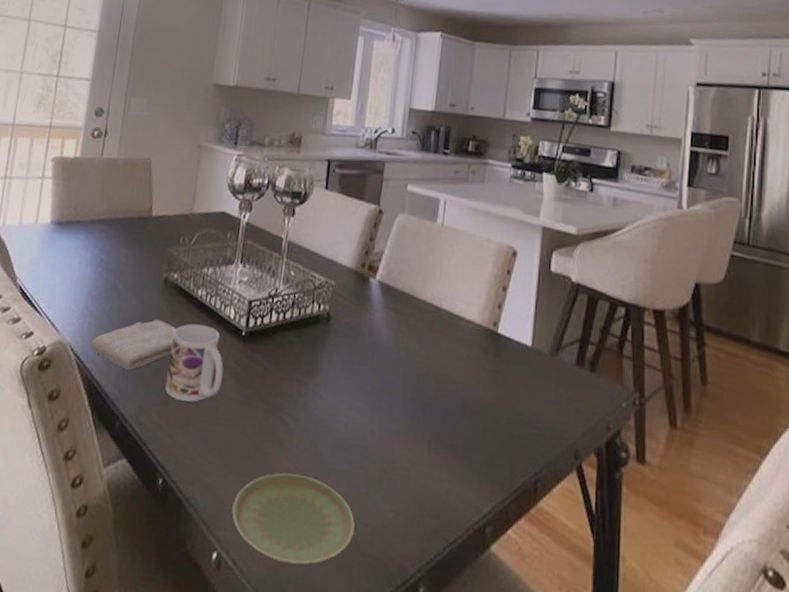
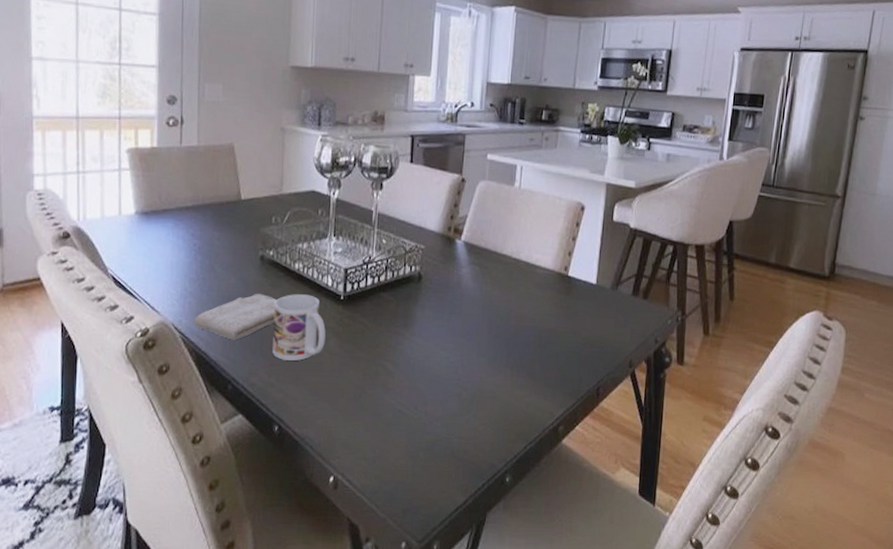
plate: present [232,472,355,565] -> none [344,407,451,476]

